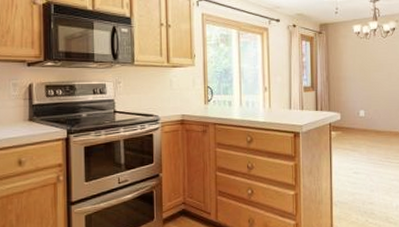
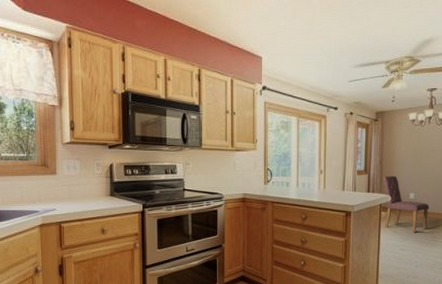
dining chair: none [331,92,381,154] -> present [383,175,429,233]

